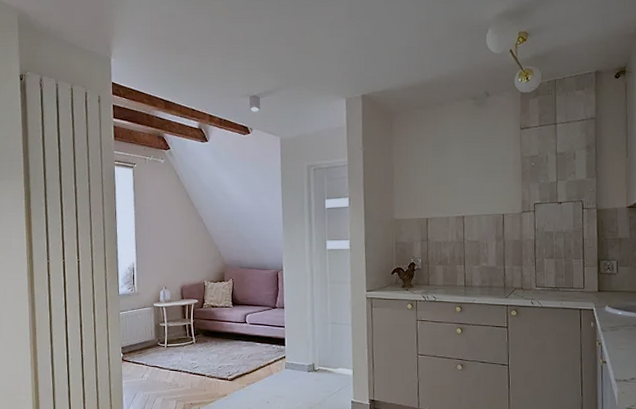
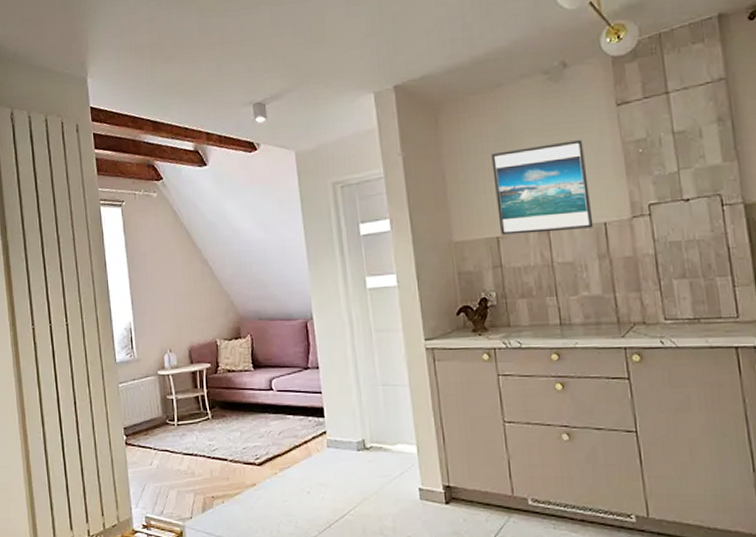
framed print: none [428,152,495,218] -> present [491,140,594,235]

